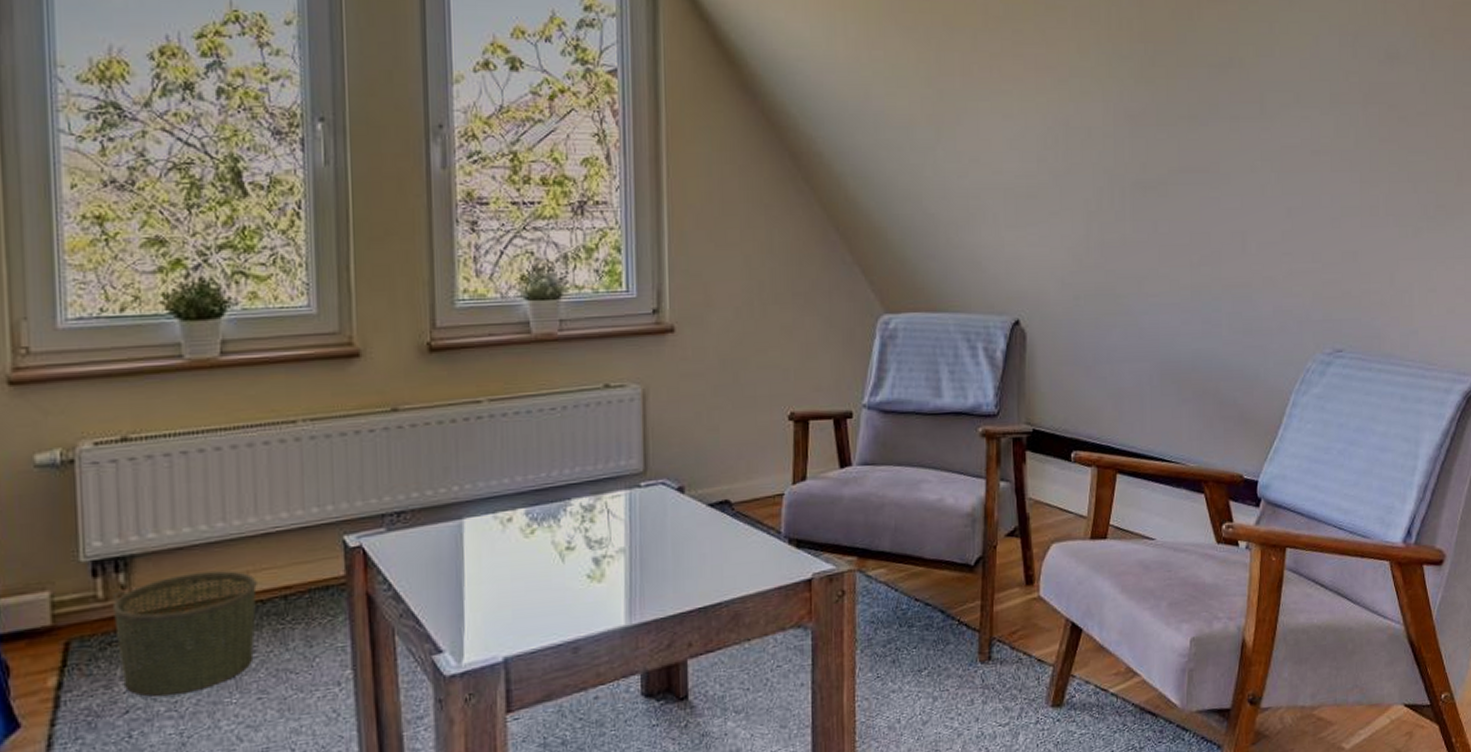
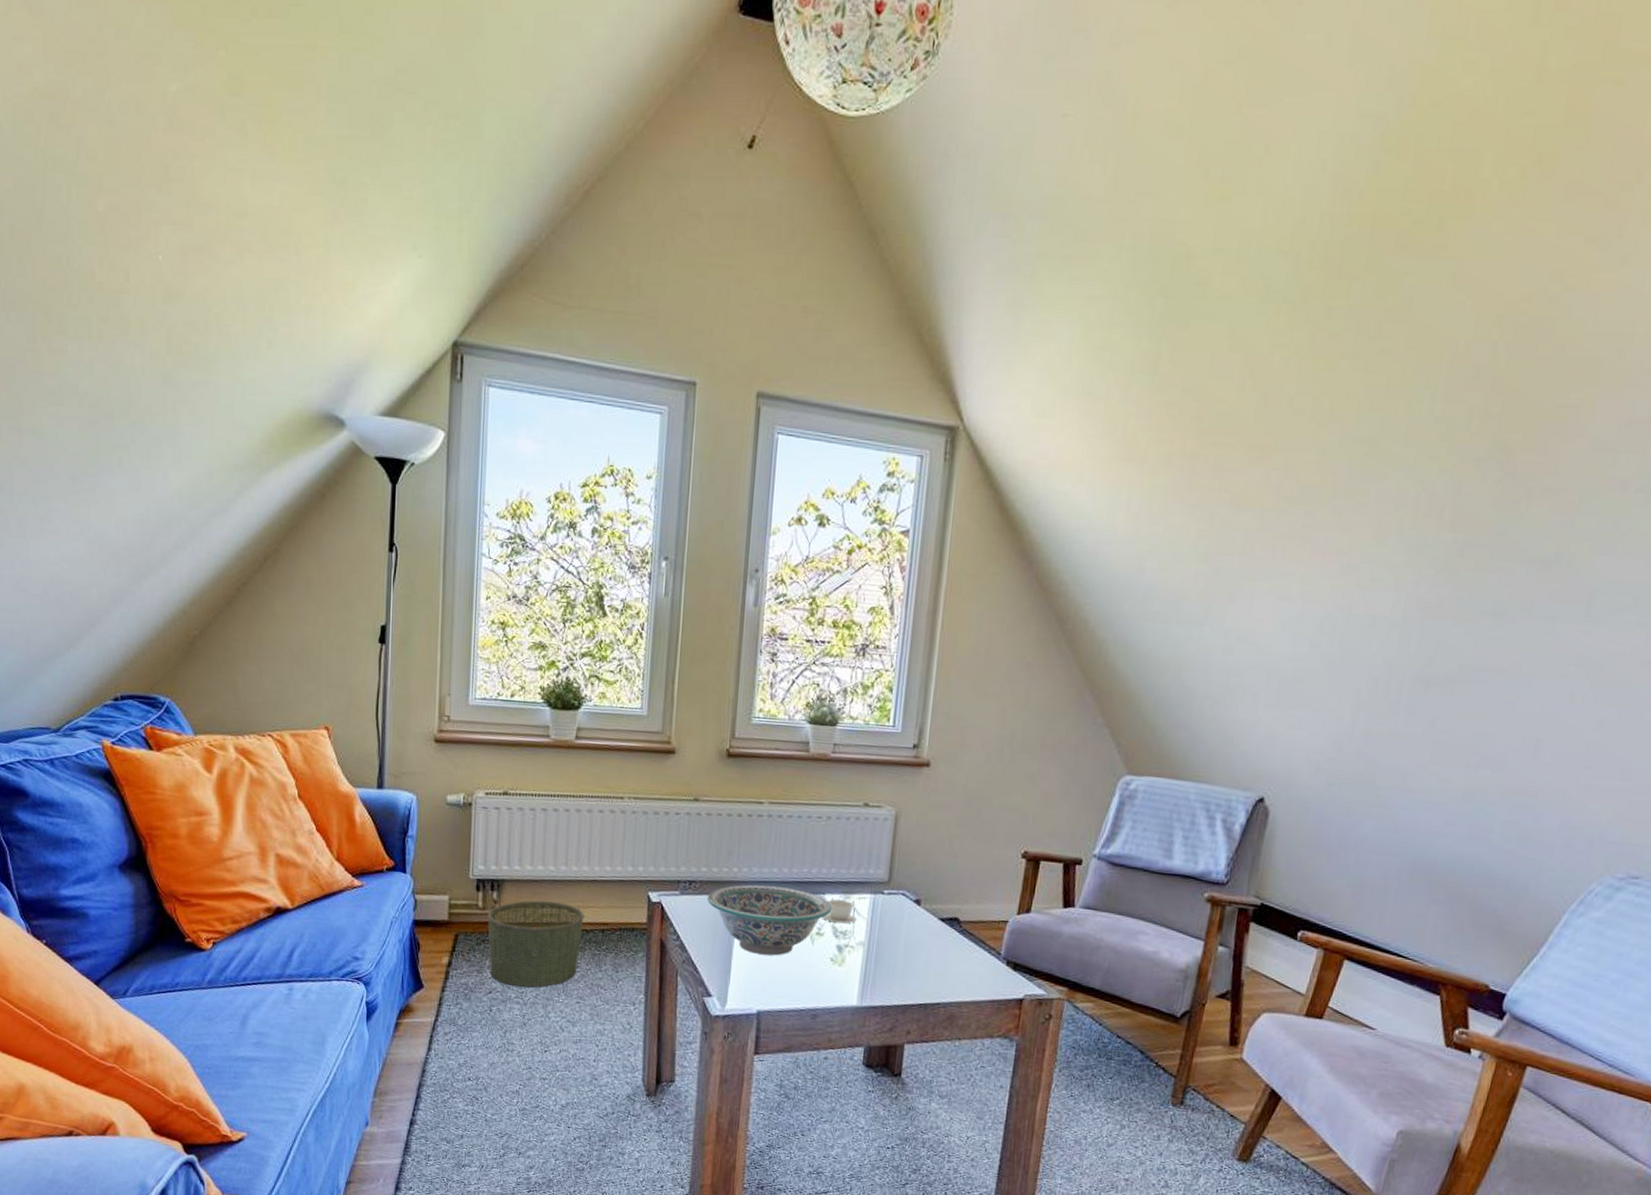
decorative bowl: none [422,499,582,588] -> present [706,884,833,956]
teacup: none [571,502,613,532] -> present [822,899,857,924]

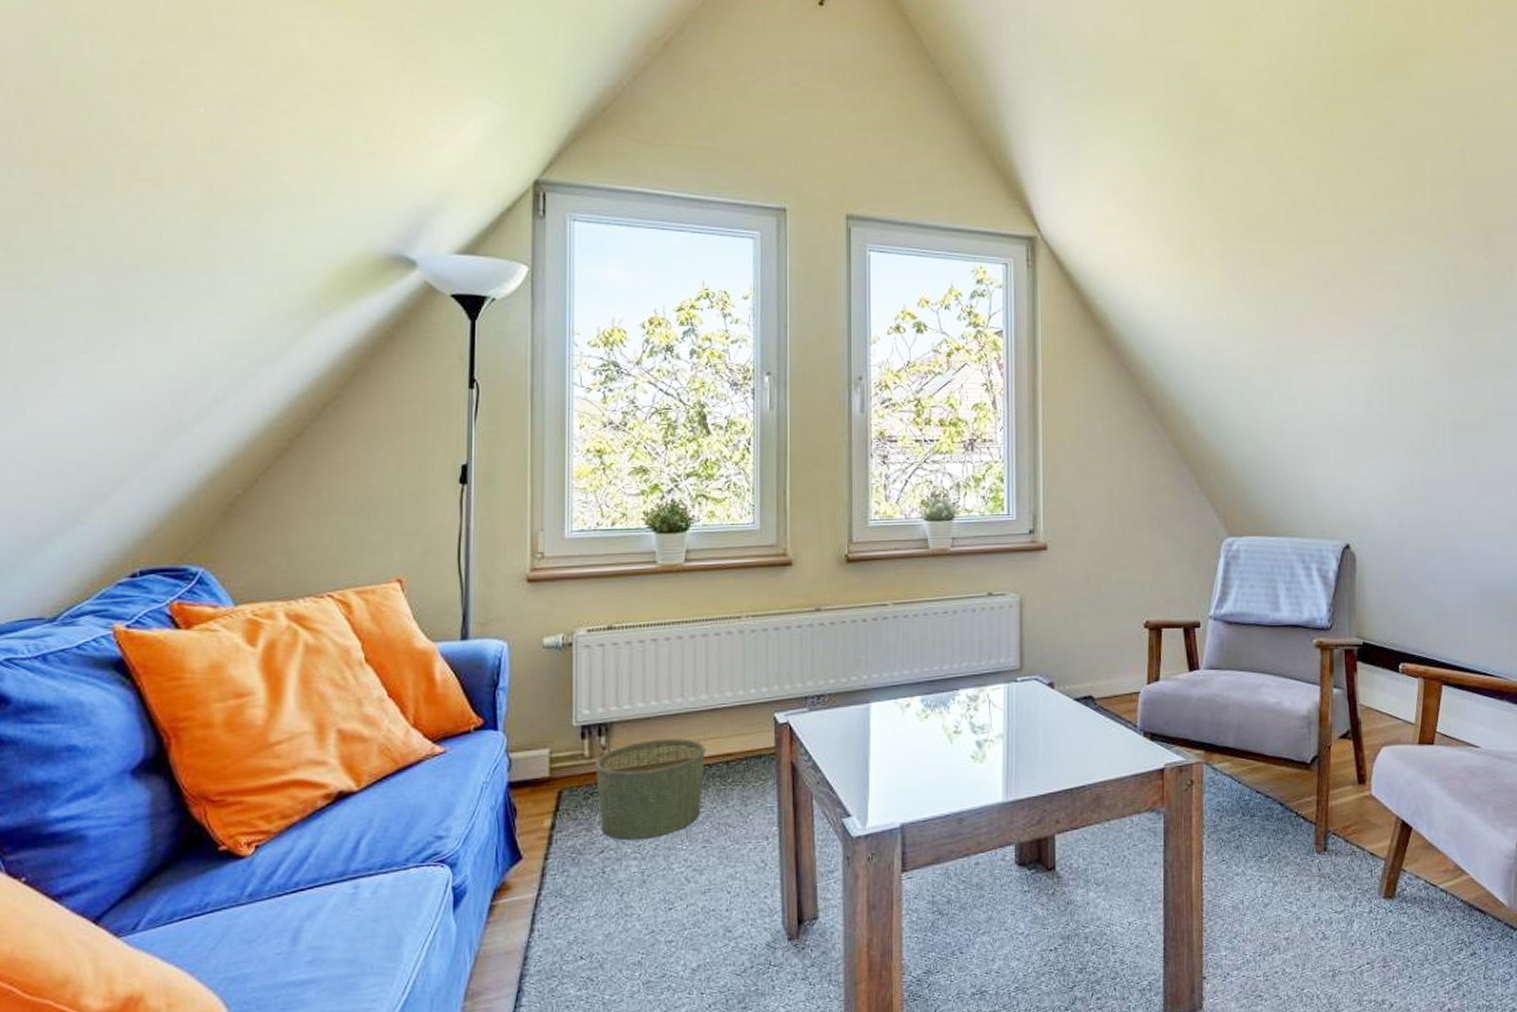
decorative bowl: present [706,884,833,956] -> none [837,688,968,763]
teacup: present [822,899,857,924] -> none [958,694,993,718]

